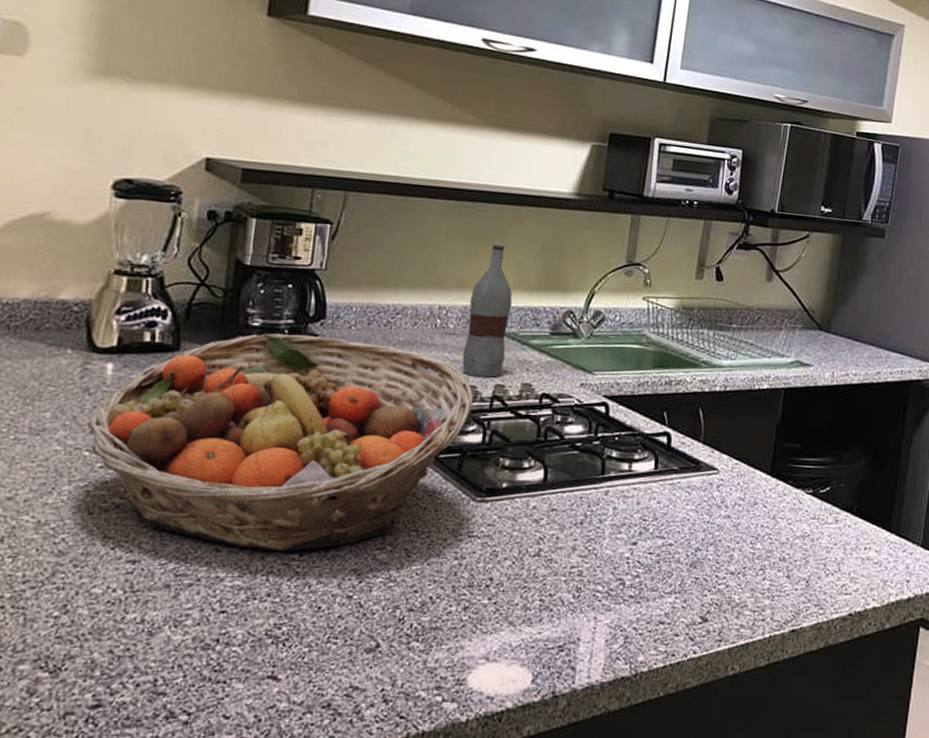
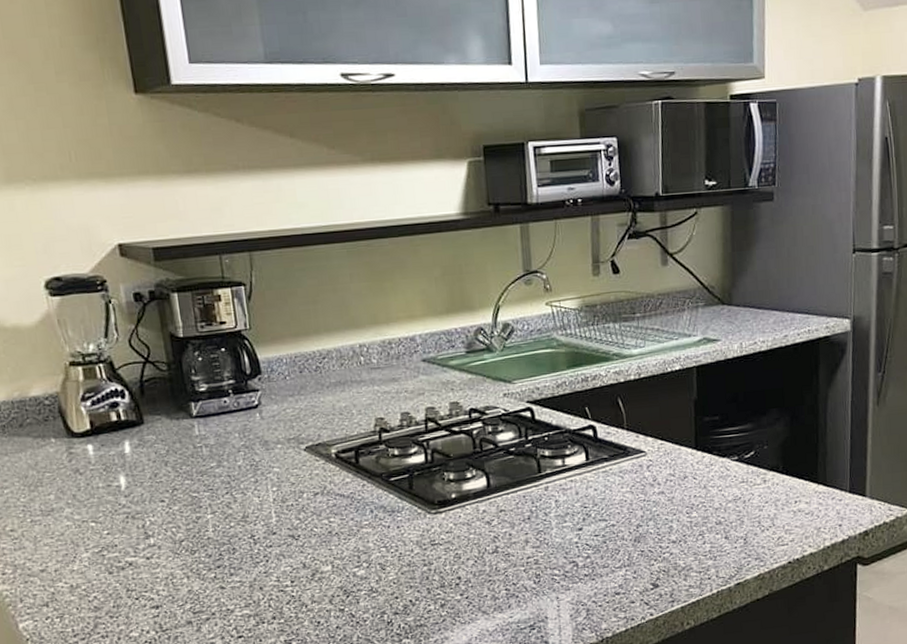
fruit basket: present [87,333,474,551] -> none [86,388,410,583]
bottle: present [462,243,513,378] -> none [386,276,430,404]

